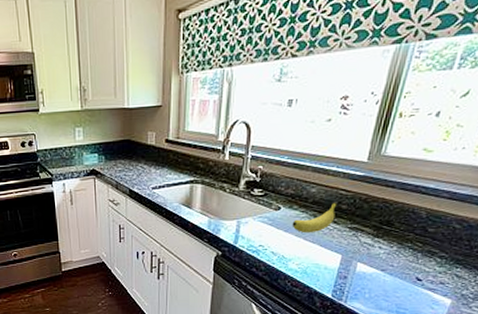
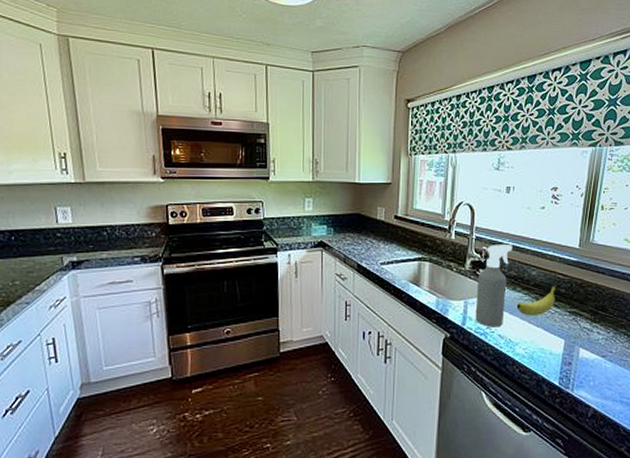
spray bottle: none [248,161,292,245] -> present [475,243,513,327]

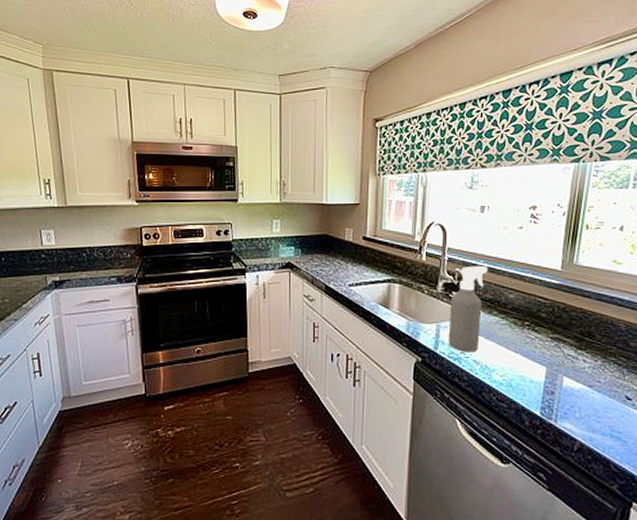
fruit: present [516,285,556,315] -> none [492,309,537,341]

